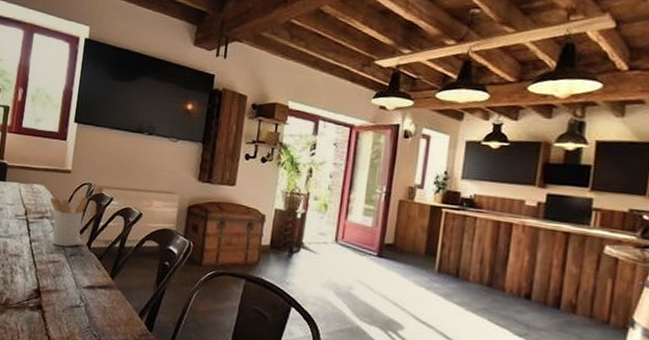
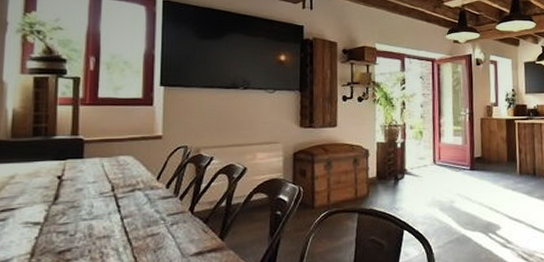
utensil holder: present [50,196,89,247] -> none [141,160,186,218]

